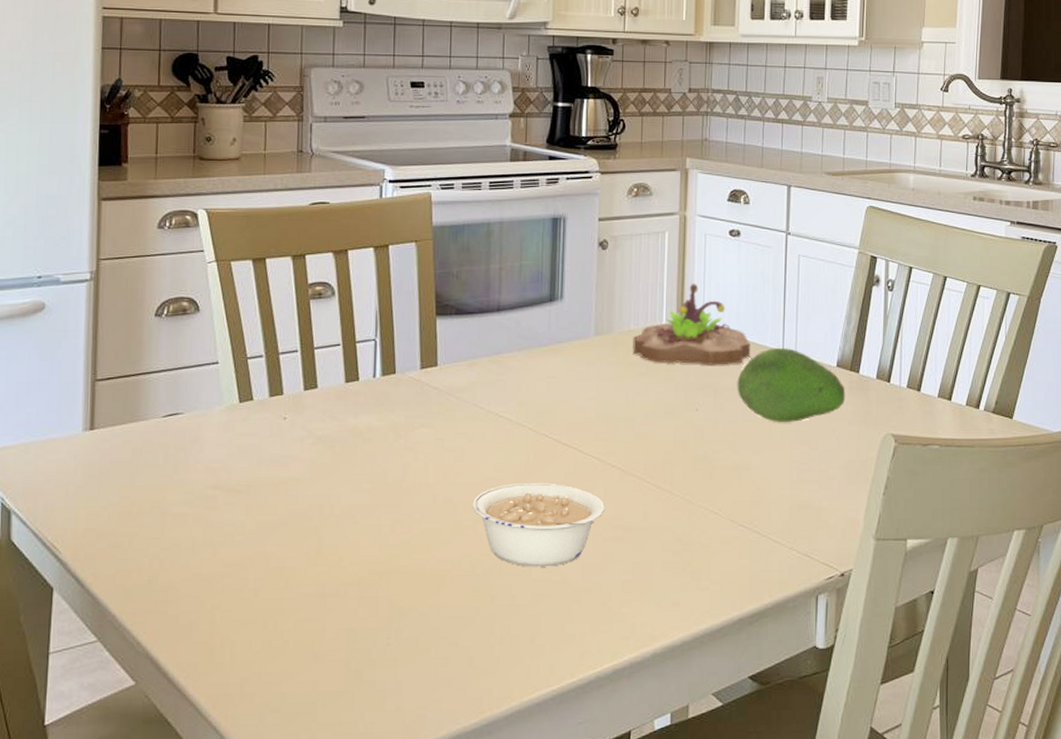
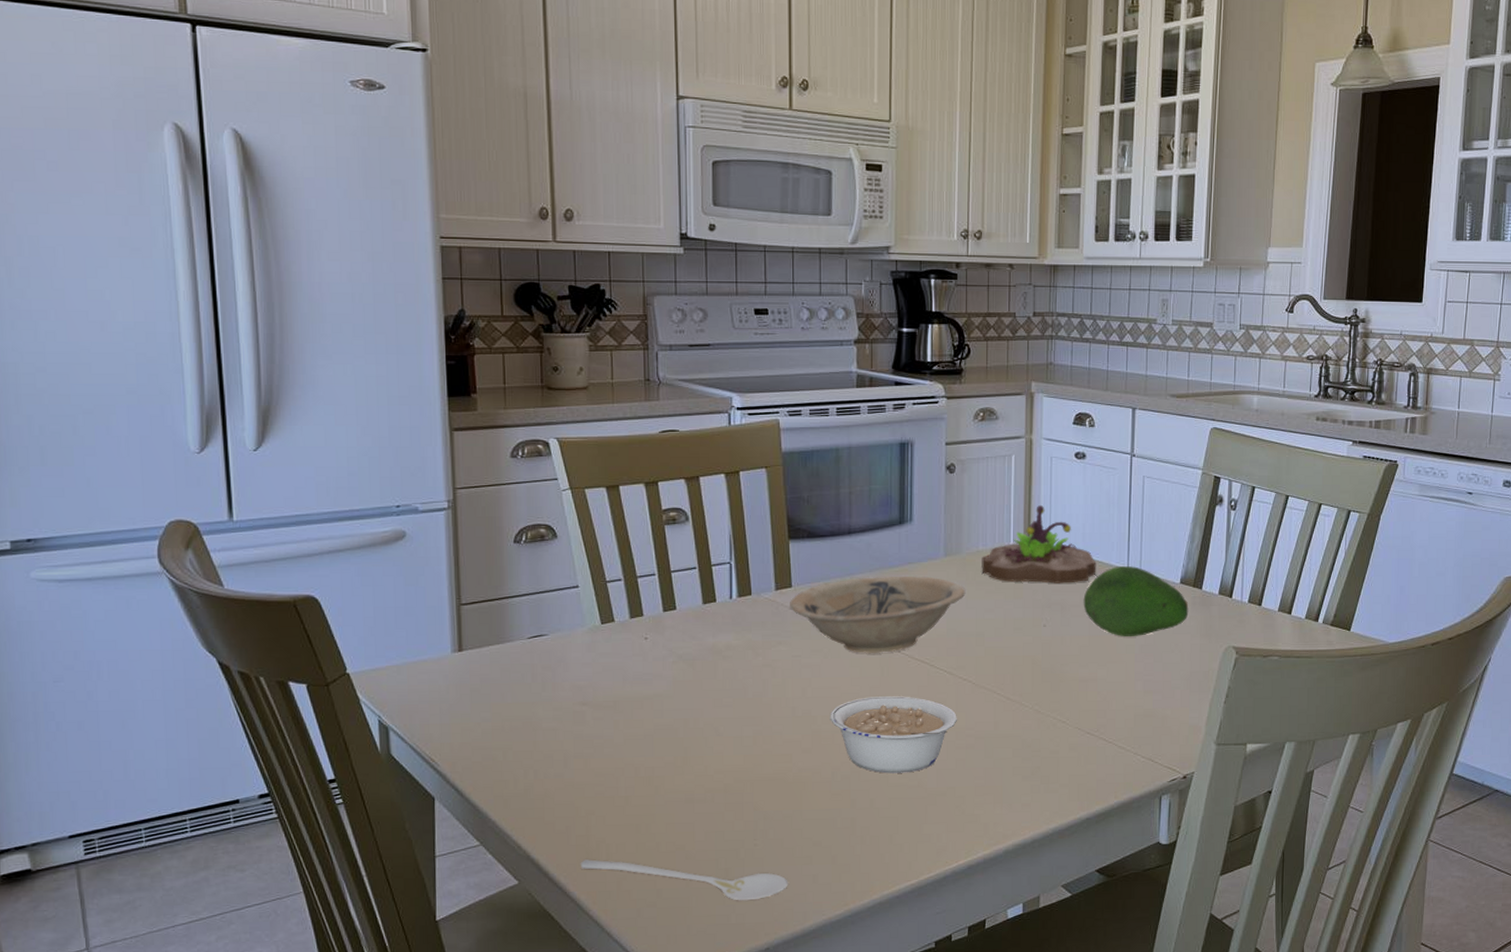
stirrer: none [202,658,422,707] -> present [580,859,788,901]
bowl: none [435,356,616,438] -> present [790,576,966,654]

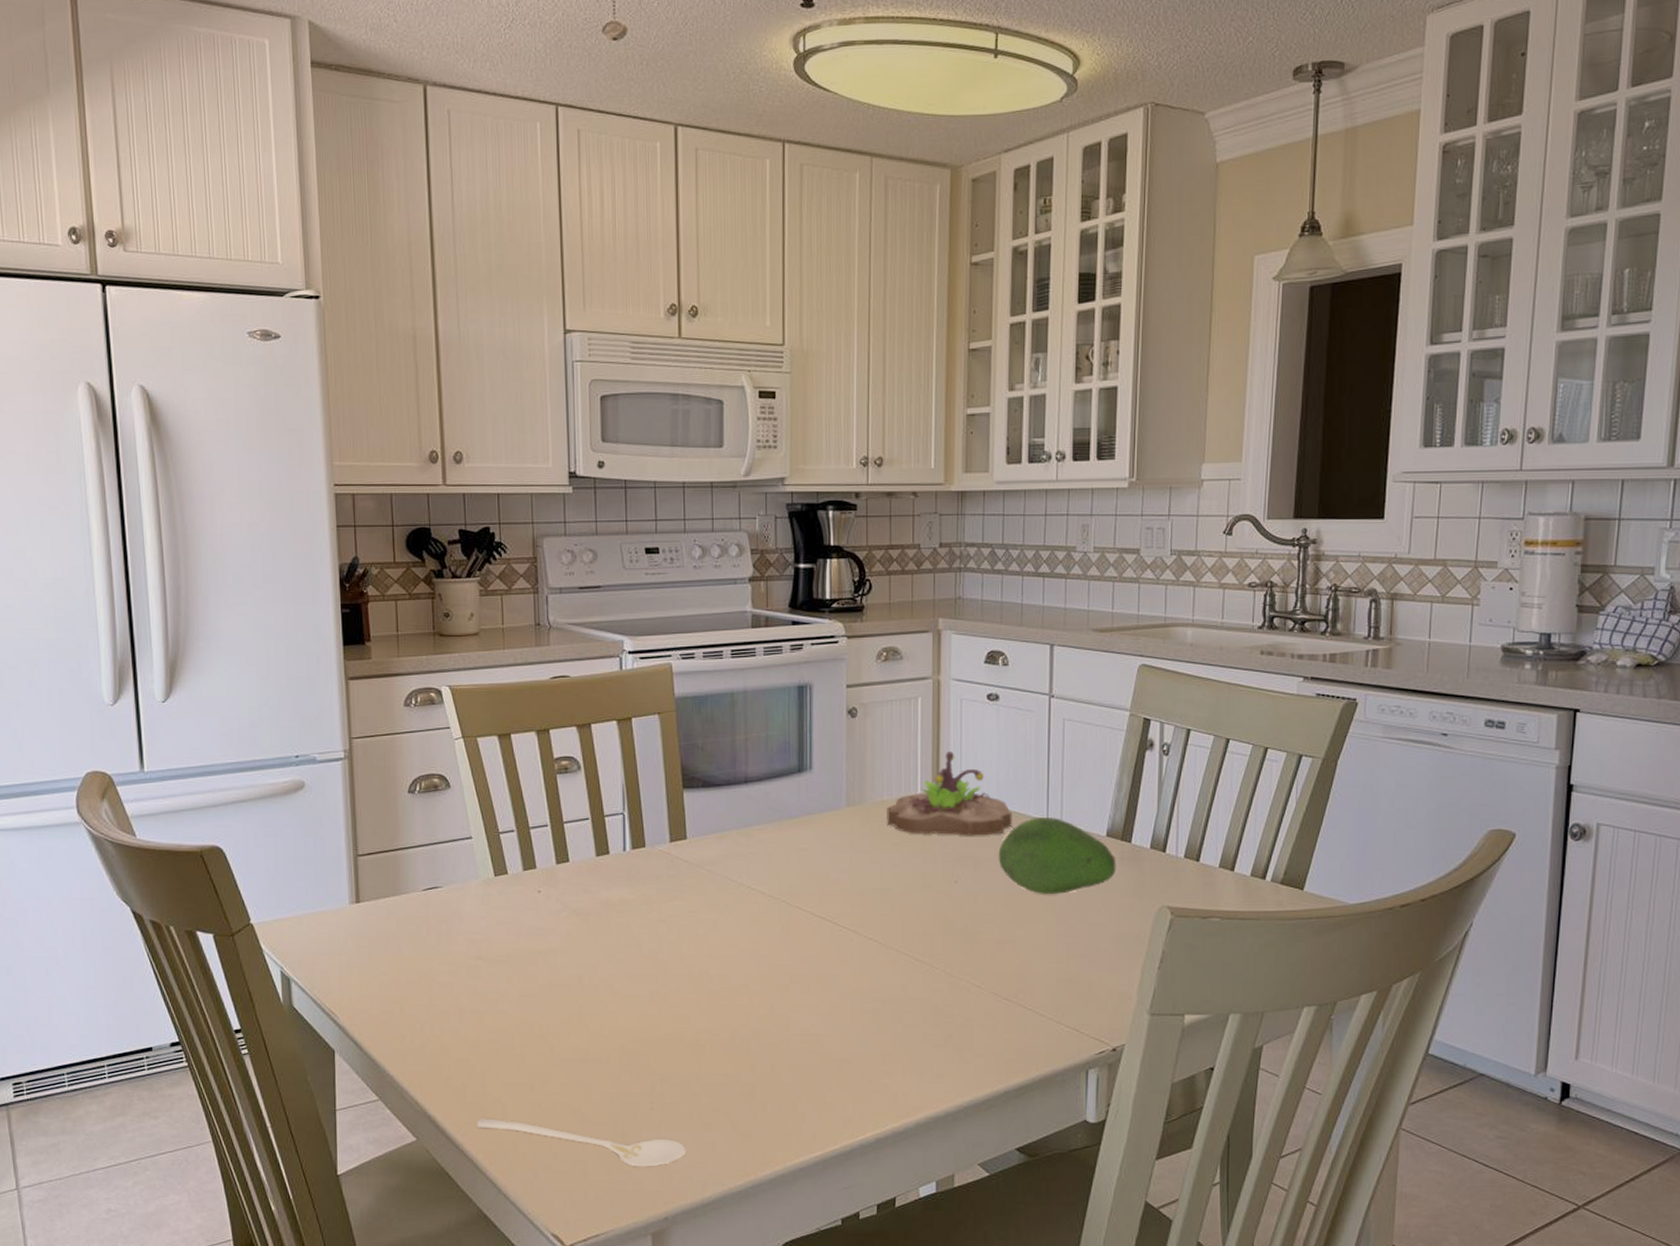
bowl: present [790,576,966,654] -> none [685,828,870,910]
legume: present [830,696,957,774] -> none [728,955,862,1038]

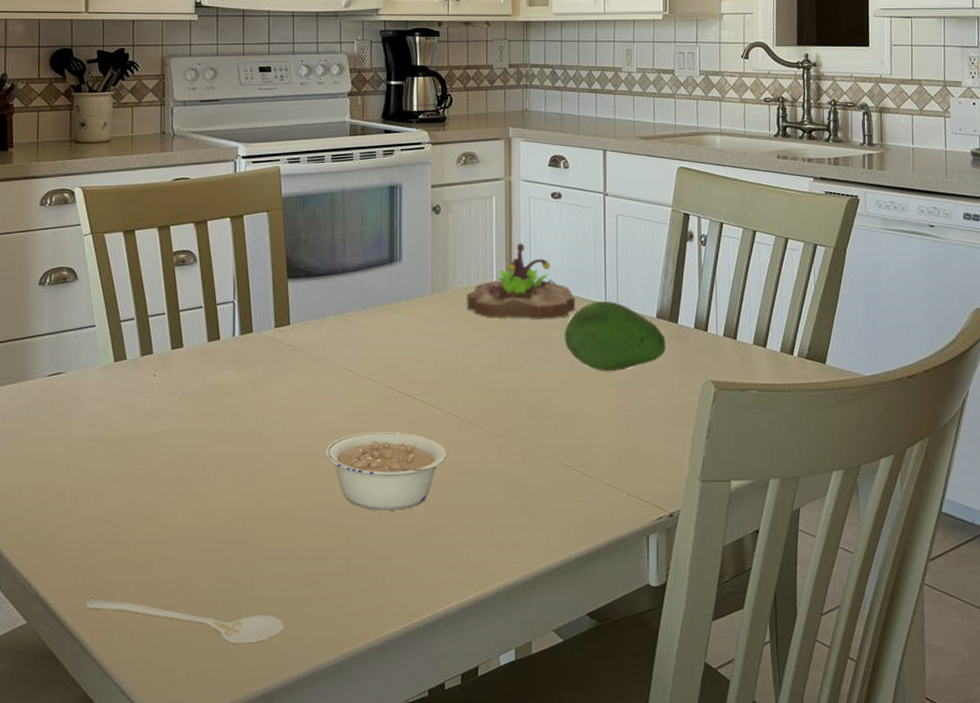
legume: none [728,955,862,1038] -> present [325,432,446,511]

